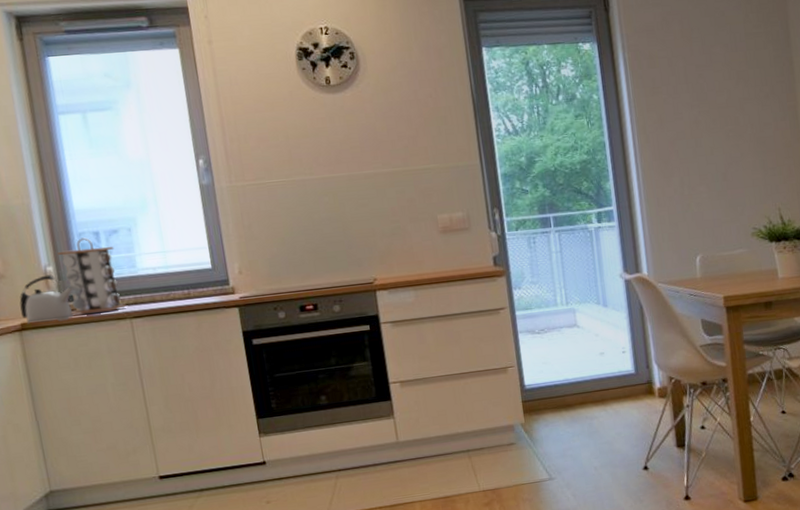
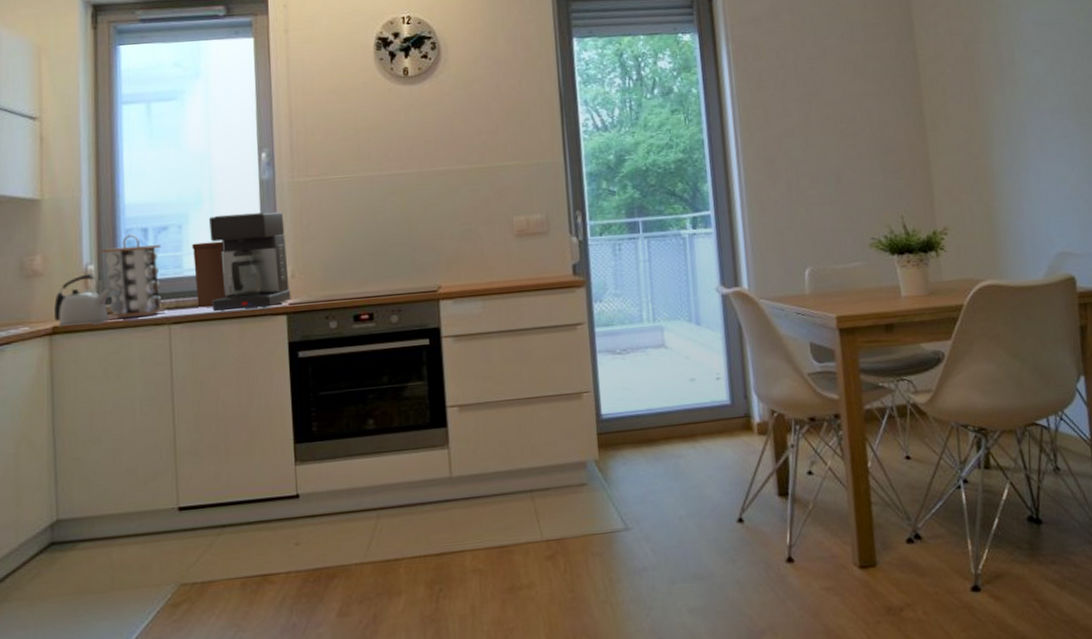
canister: none [142,242,181,303] -> present [192,241,227,308]
coffee maker: none [156,213,241,306] -> present [209,211,291,312]

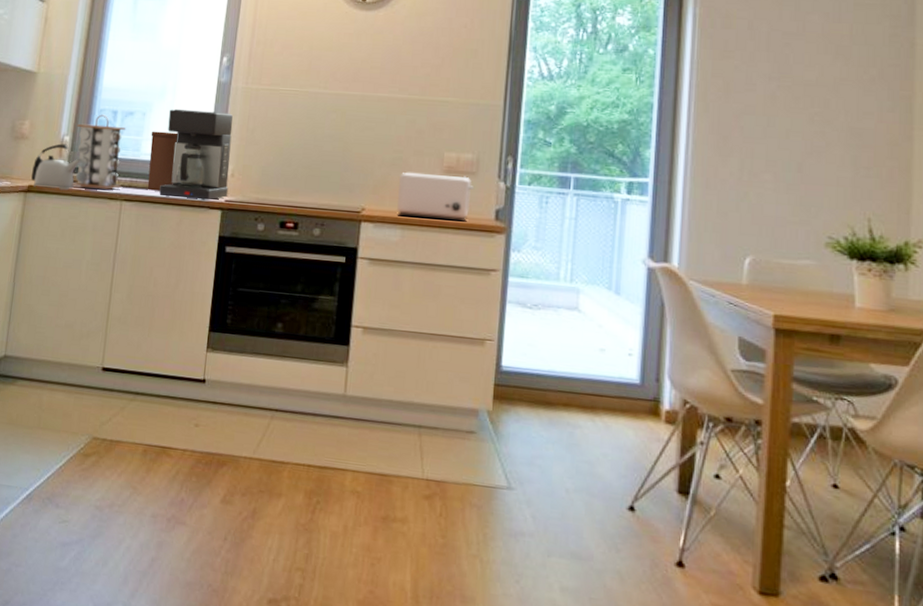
toaster: none [471,237,549,288] -> present [397,172,475,222]

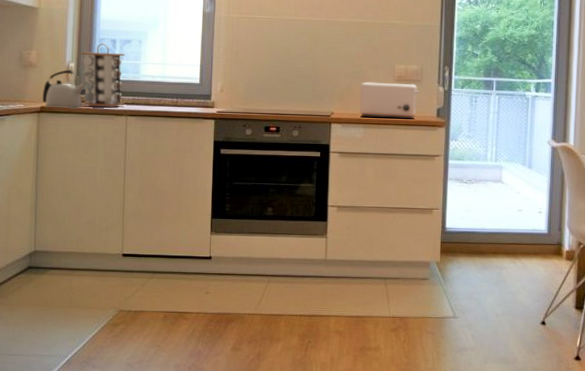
canister: present [147,131,178,191] -> none [148,56,171,107]
coffee maker: present [159,109,233,201] -> none [159,37,219,113]

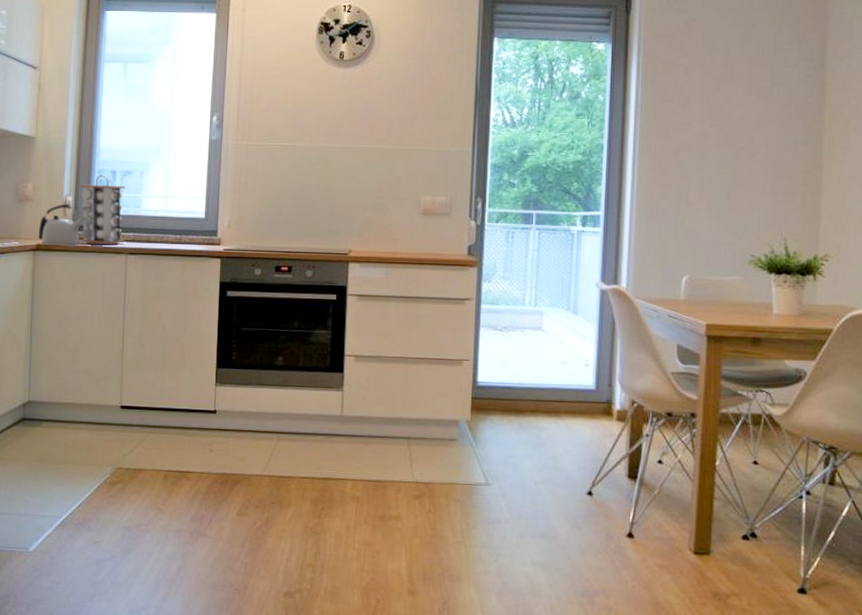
toaster: present [360,82,420,119] -> none [381,215,449,258]

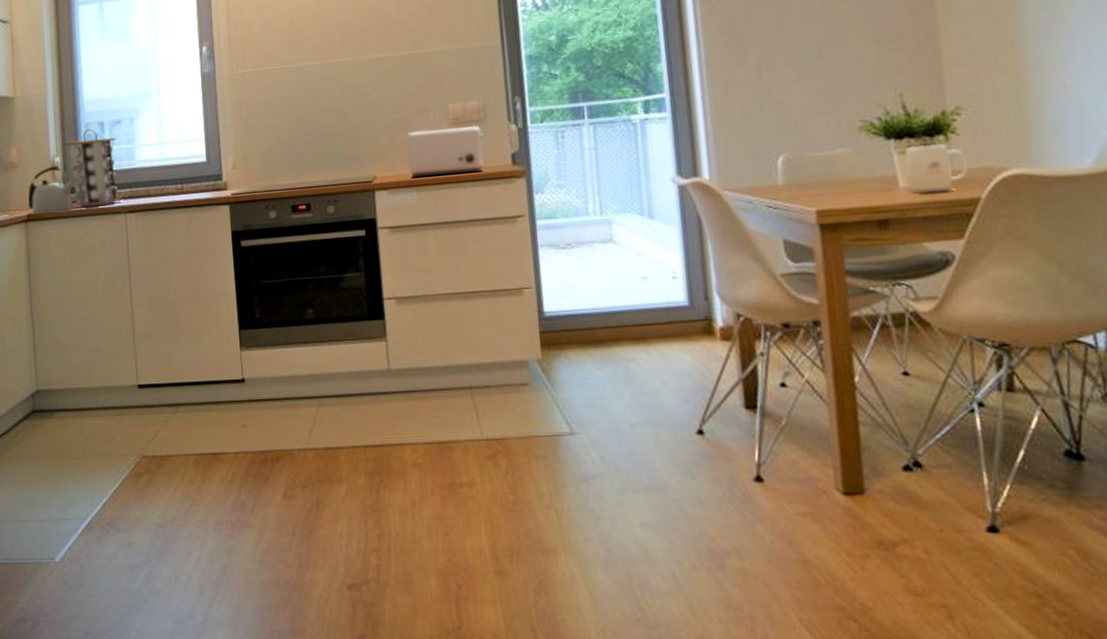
toaster: none [381,215,449,258] -> present [405,125,486,178]
mug: none [780,282,829,321] -> present [904,144,969,194]

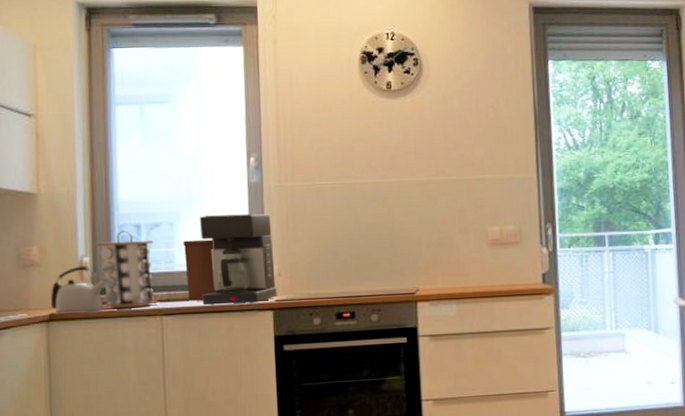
canister: none [142,133,175,198] -> present [183,239,216,301]
coffee maker: none [157,103,233,202] -> present [200,213,277,306]
toaster: present [405,125,486,178] -> none [447,246,520,292]

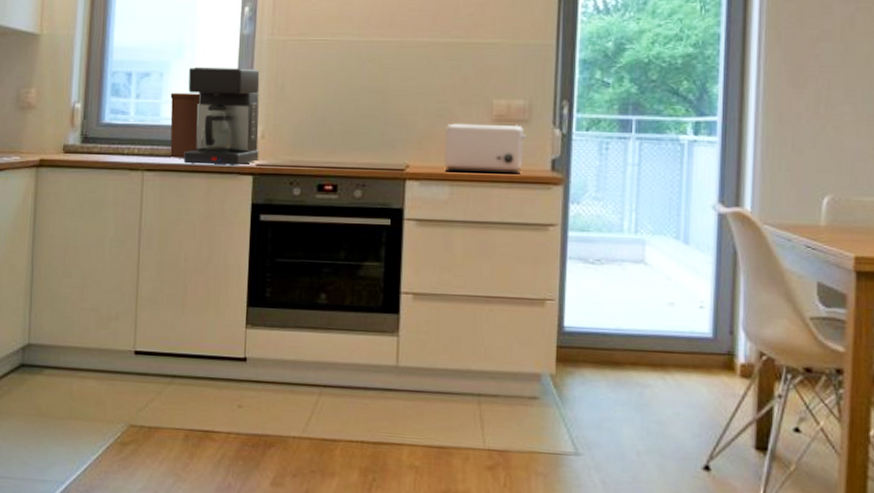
kettle: present [51,265,108,316] -> none [42,112,96,163]
spice rack: present [96,229,159,309] -> none [88,77,143,161]
toaster: none [447,246,520,292] -> present [444,123,528,174]

